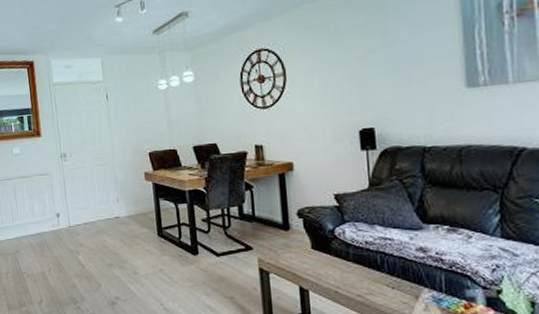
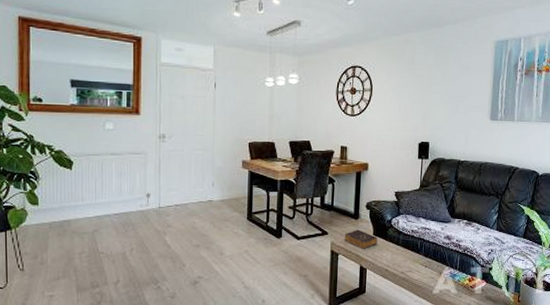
book: none [273,243,319,266] -> present [344,229,378,249]

